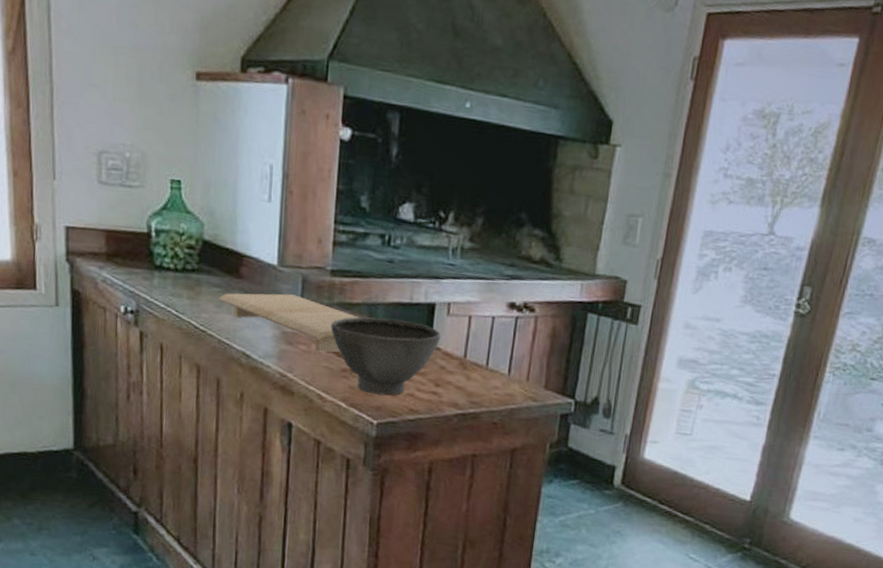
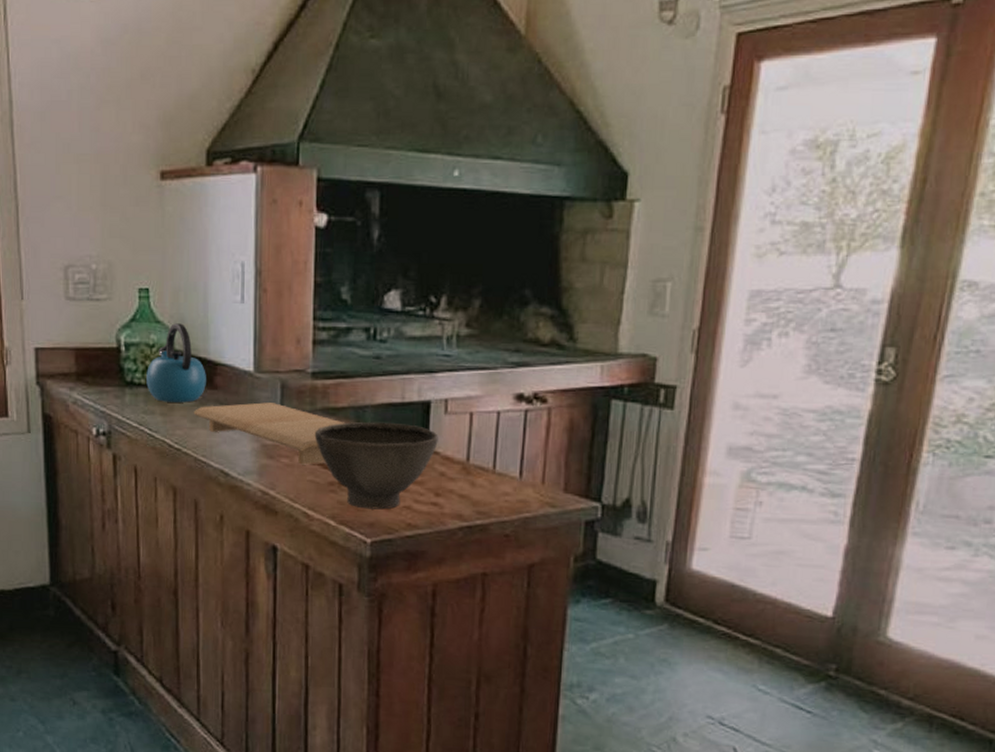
kettle: none [175,215,233,289] -> present [146,323,206,403]

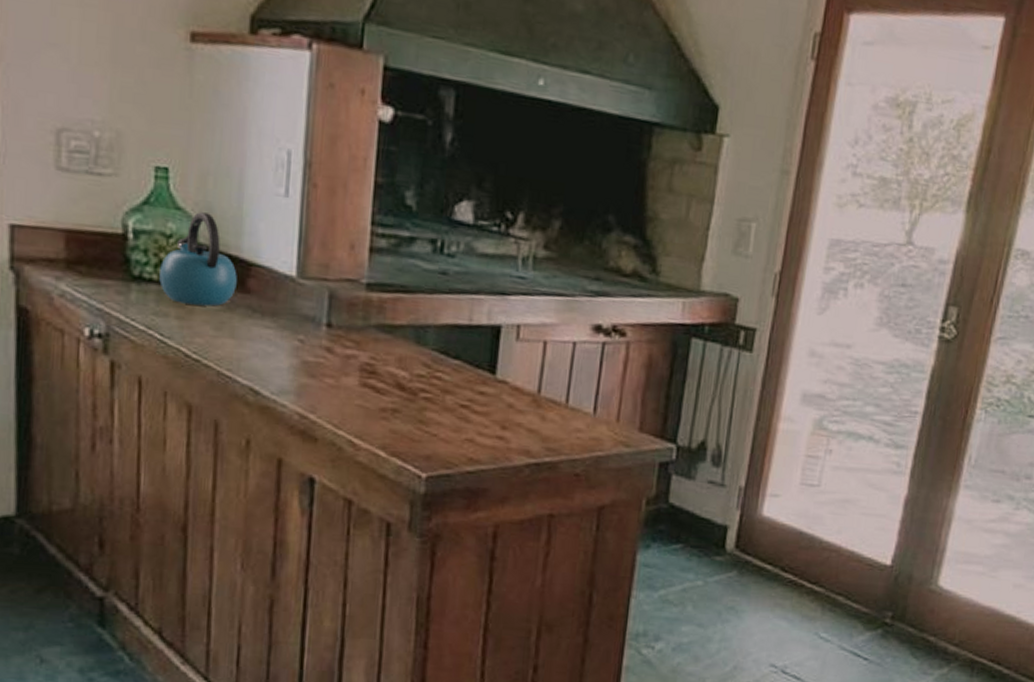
cutting board: present [193,402,346,465] -> none [218,312,404,388]
bowl: present [314,421,438,510] -> none [366,342,508,442]

